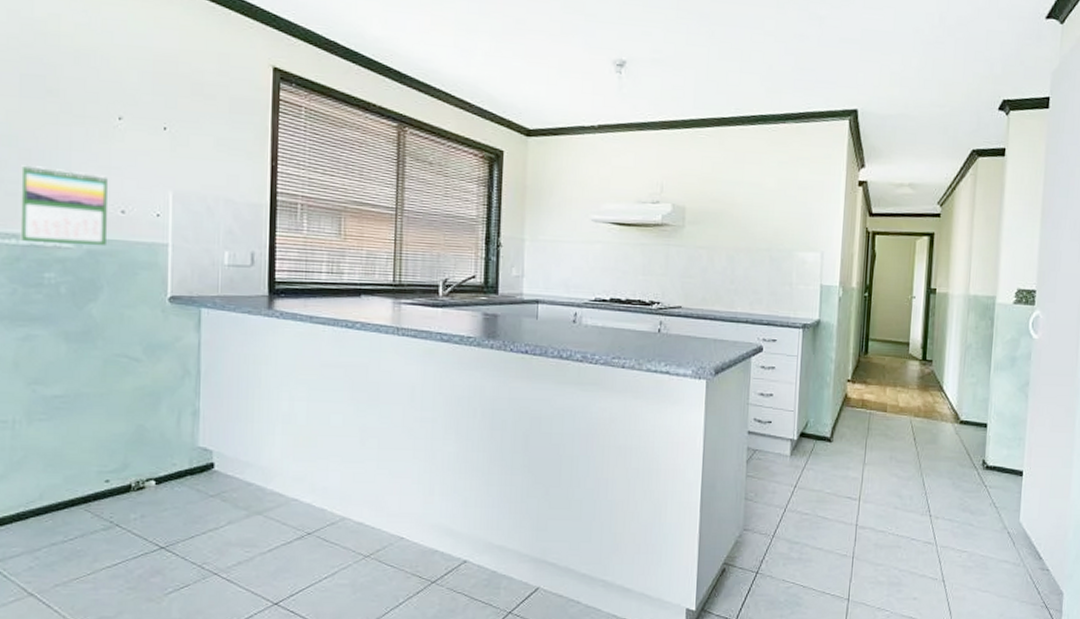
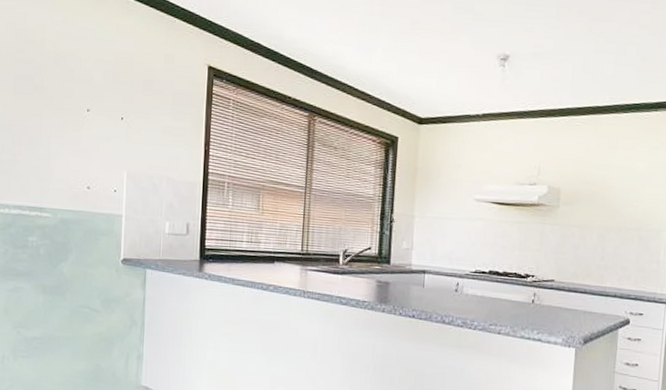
calendar: present [19,164,107,247] -> none [12,148,78,216]

